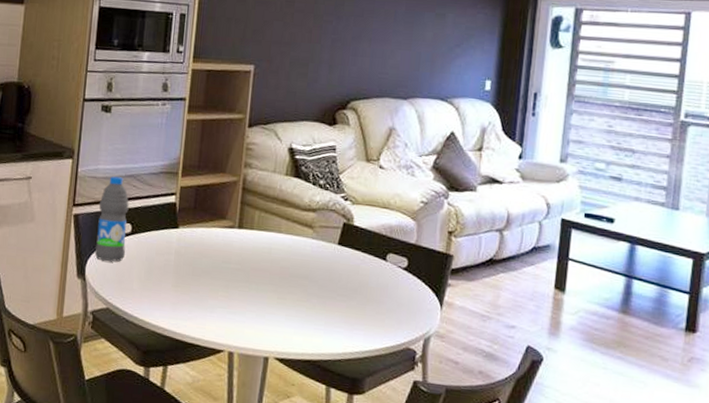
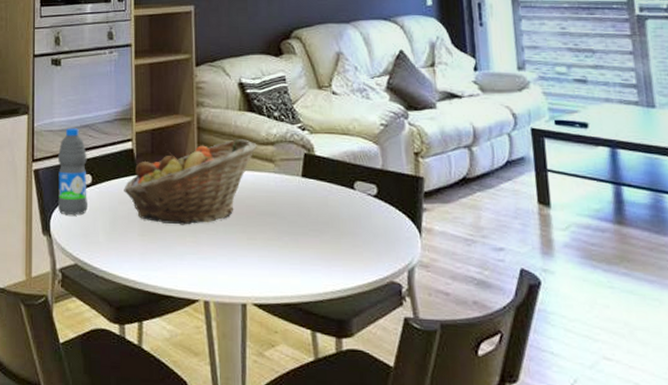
fruit basket: none [162,203,299,281] -> present [124,139,257,225]

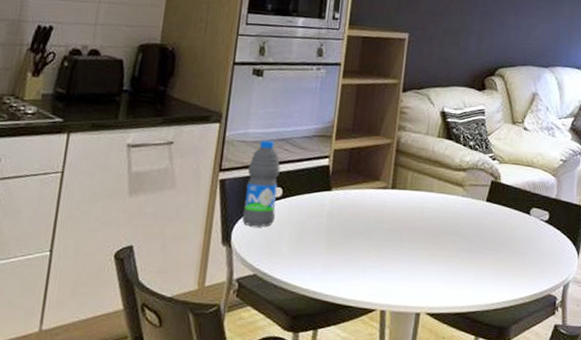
fruit basket: present [124,139,257,225] -> none [314,163,450,241]

